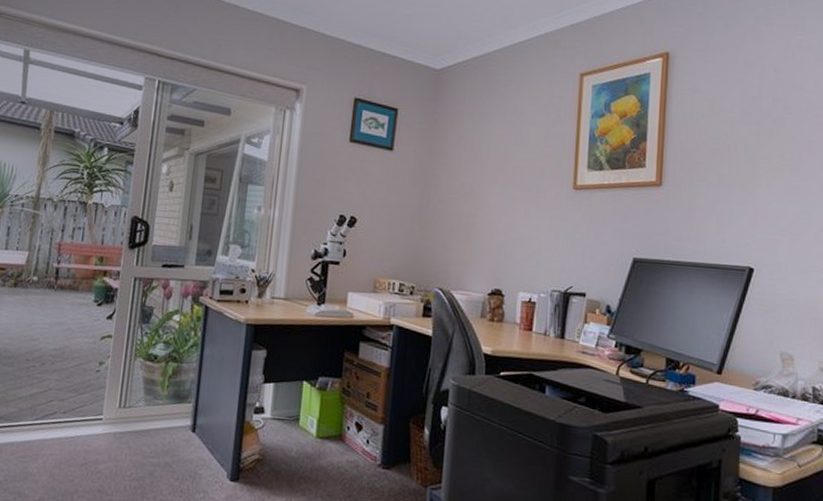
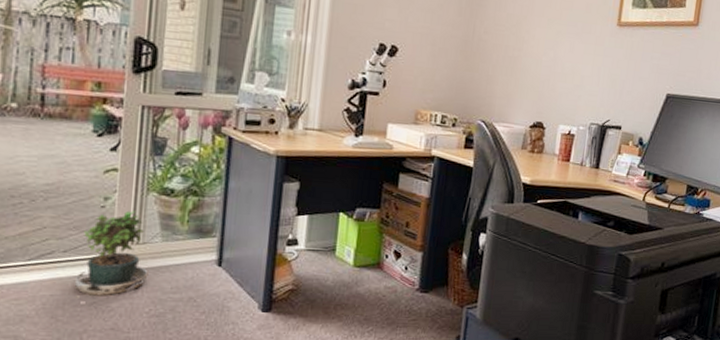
potted plant: none [69,375,132,460] -> present [73,210,149,300]

